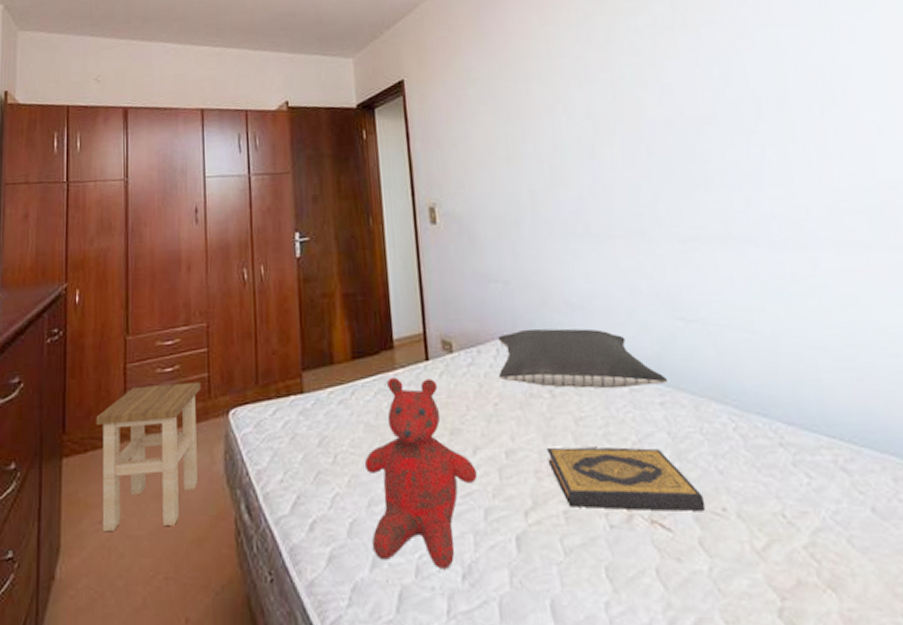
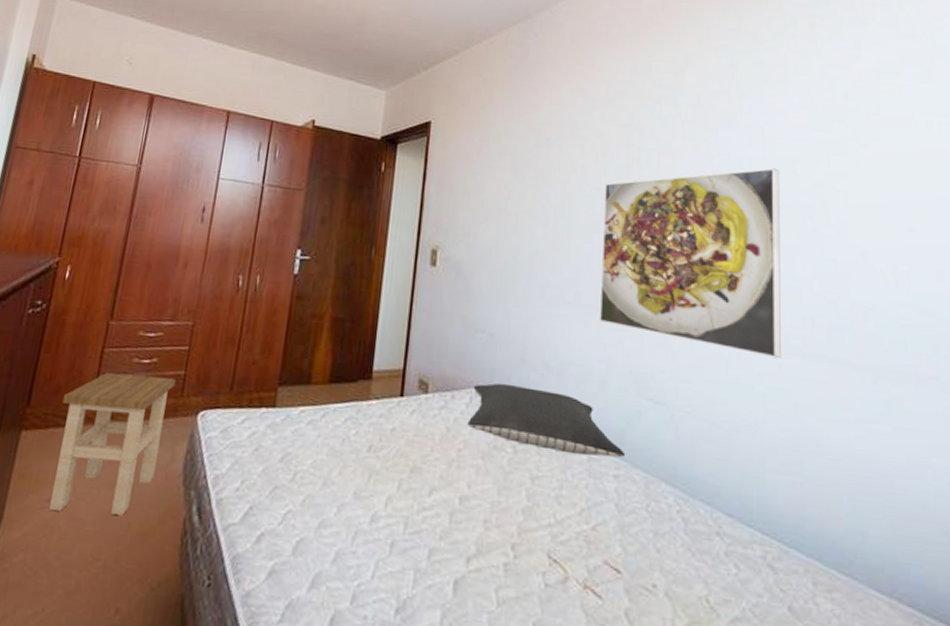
teddy bear: present [364,377,477,569] -> none [315,407,429,601]
hardback book: present [546,447,706,512] -> none [498,499,638,585]
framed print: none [592,57,813,254] -> present [599,167,781,359]

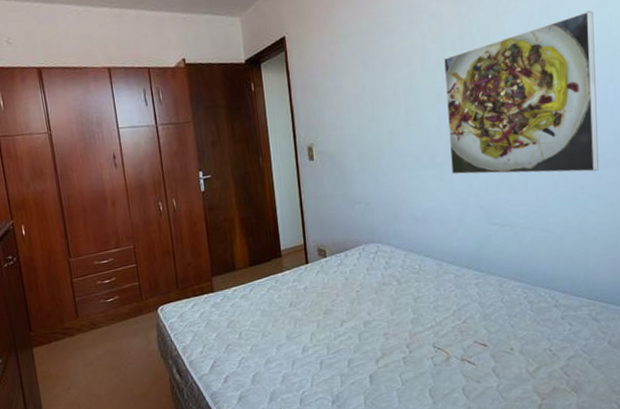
stool: present [50,372,176,515] -> none [54,288,139,393]
pillow: present [467,383,626,458] -> none [360,235,483,278]

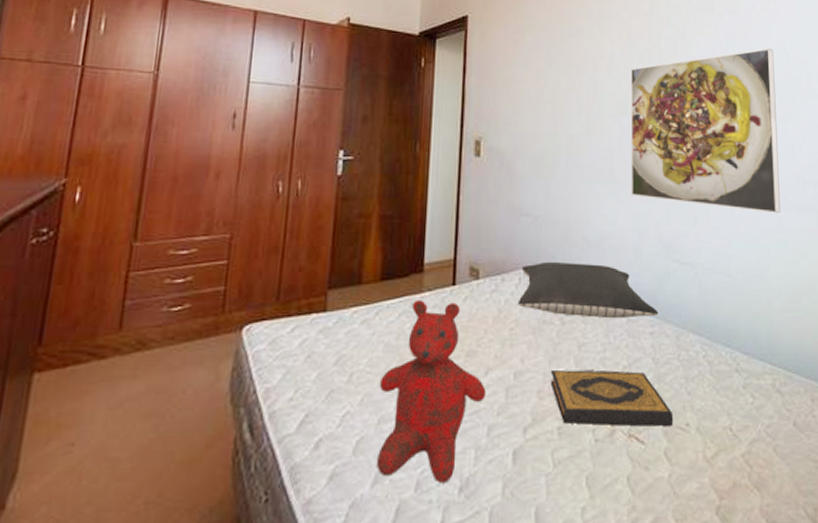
teddy bear: none [262,276,343,399] -> present [377,300,486,483]
pillow: none [360,235,483,278] -> present [517,261,659,319]
hardback book: none [393,314,500,355] -> present [550,369,674,427]

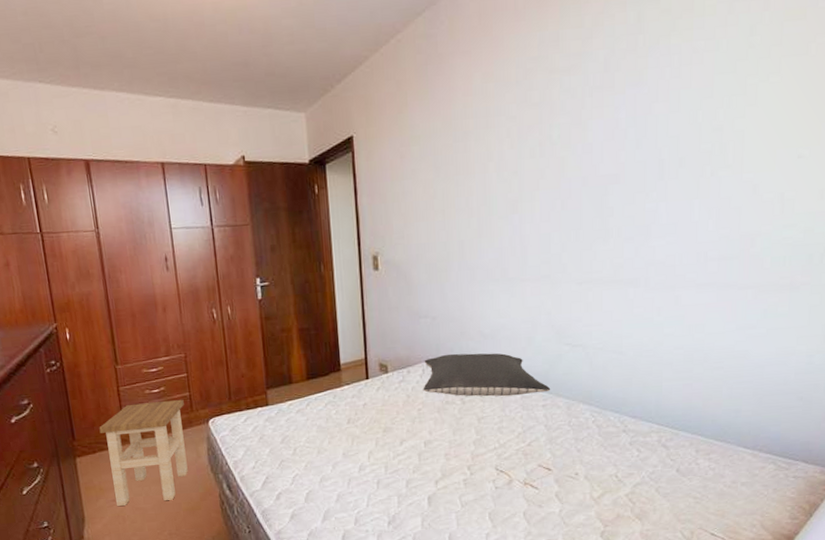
stool: none [76,295,215,453] -> present [99,399,188,506]
teddy bear: present [377,300,486,483] -> none [317,392,402,519]
hardback book: present [550,369,674,427] -> none [455,436,564,477]
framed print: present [630,48,780,214] -> none [520,120,682,293]

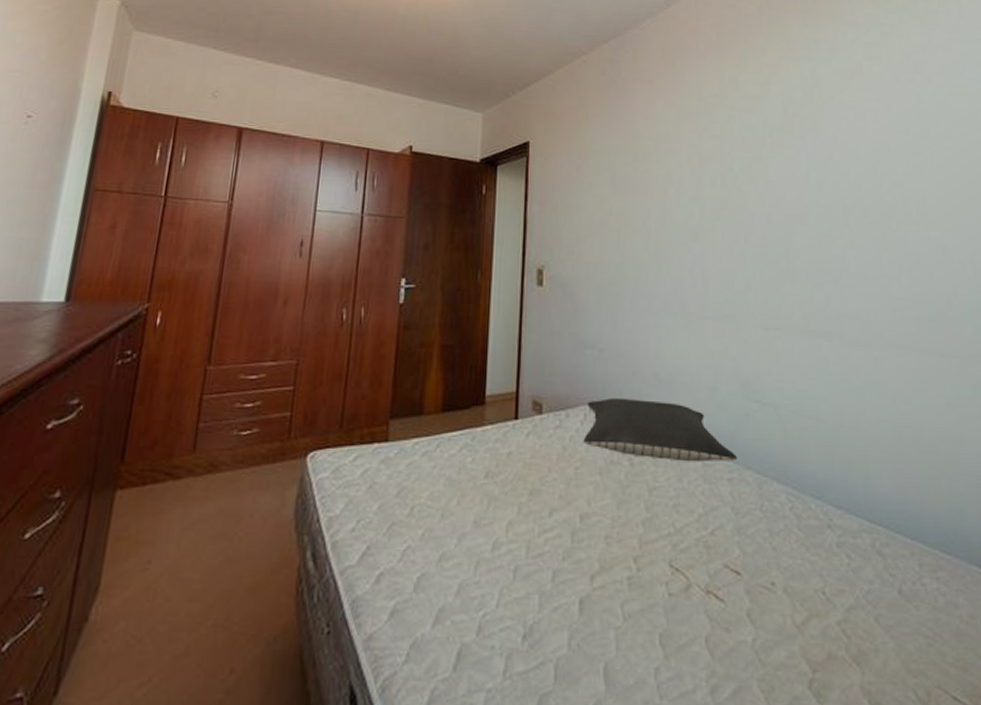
stool: present [99,399,188,506] -> none [152,420,282,571]

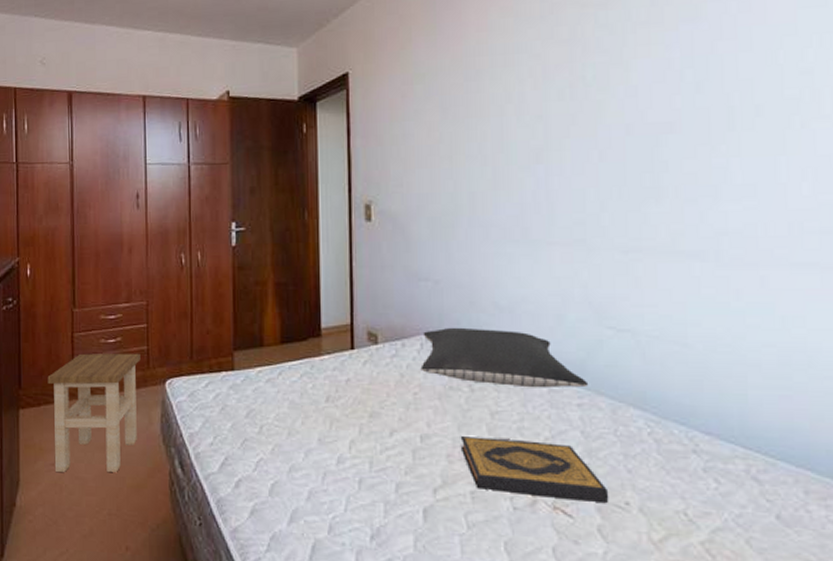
stool: none [152,420,282,571] -> present [47,353,141,472]
hardback book: none [619,513,757,585] -> present [460,435,609,504]

